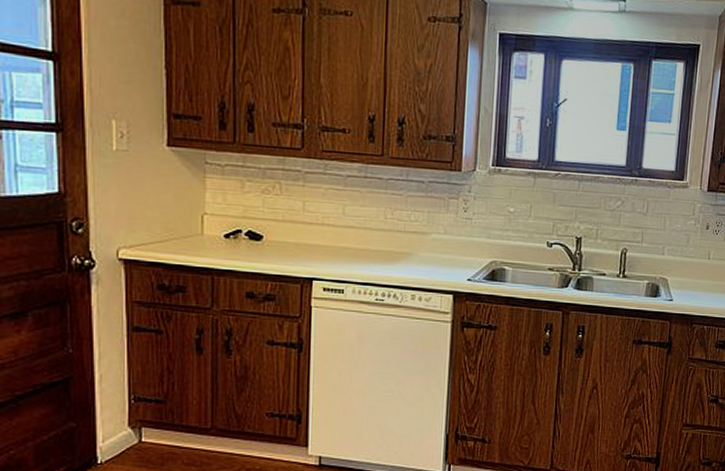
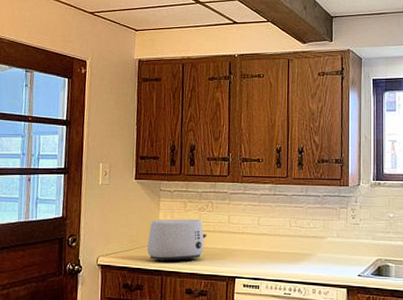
toaster: none [189,202,274,258] -> present [146,219,207,262]

